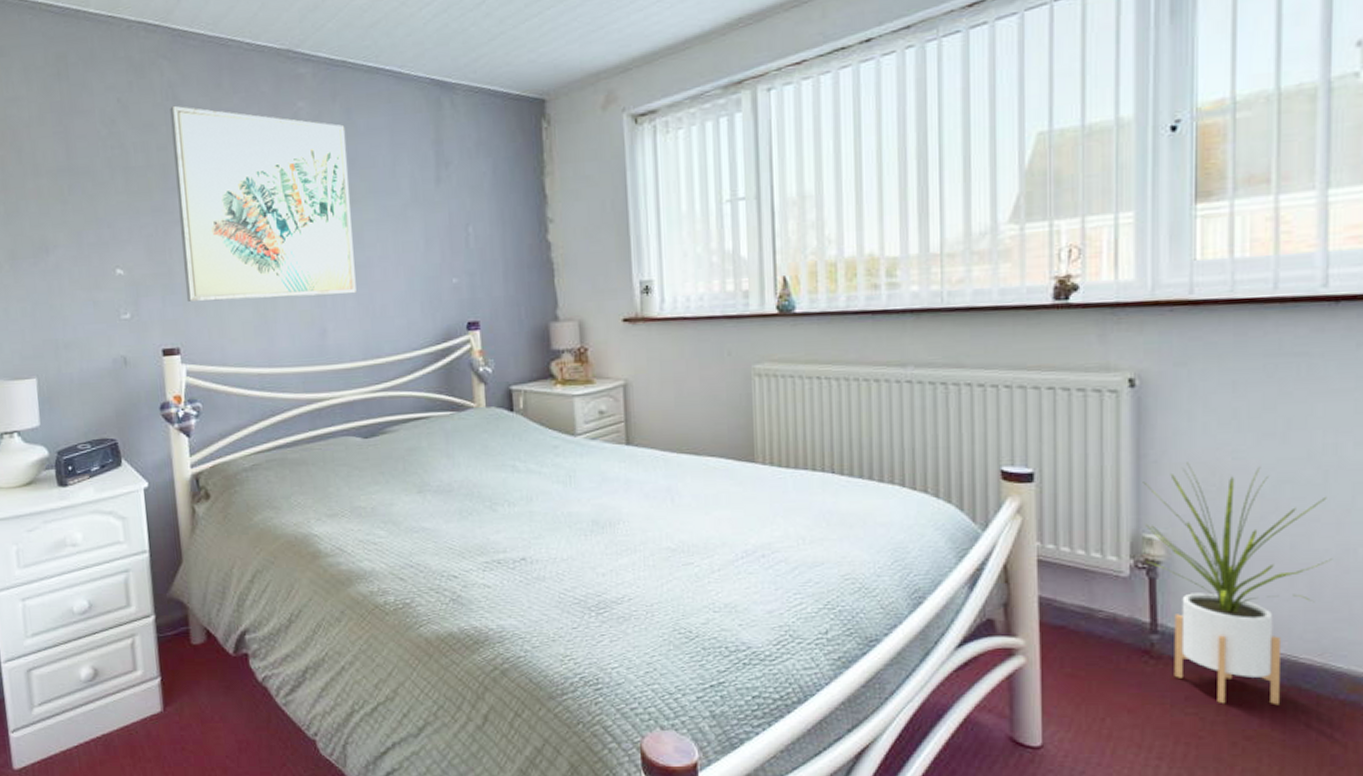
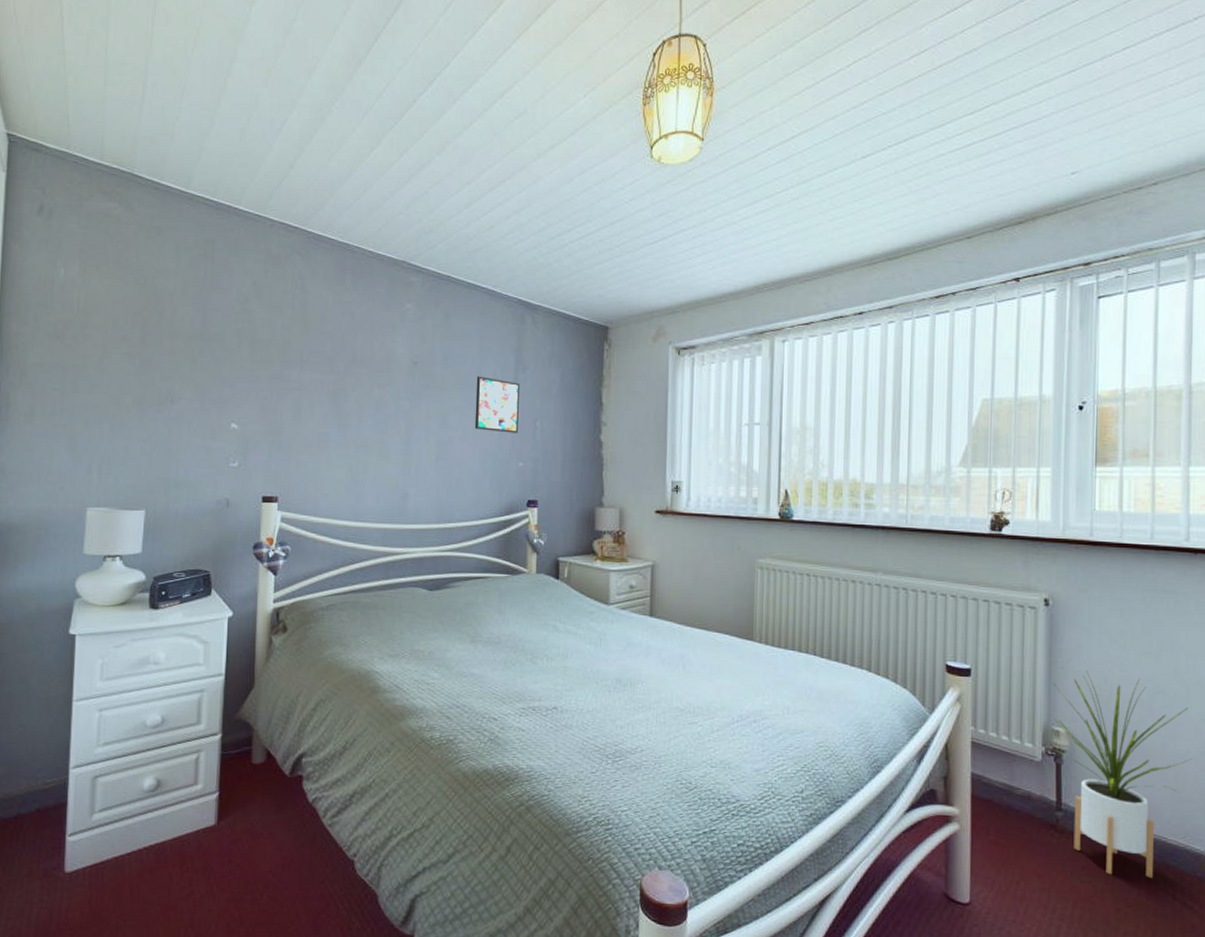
wall art: present [170,105,356,302] -> none [290,293,444,466]
wall art: none [391,179,447,245] -> present [474,376,521,433]

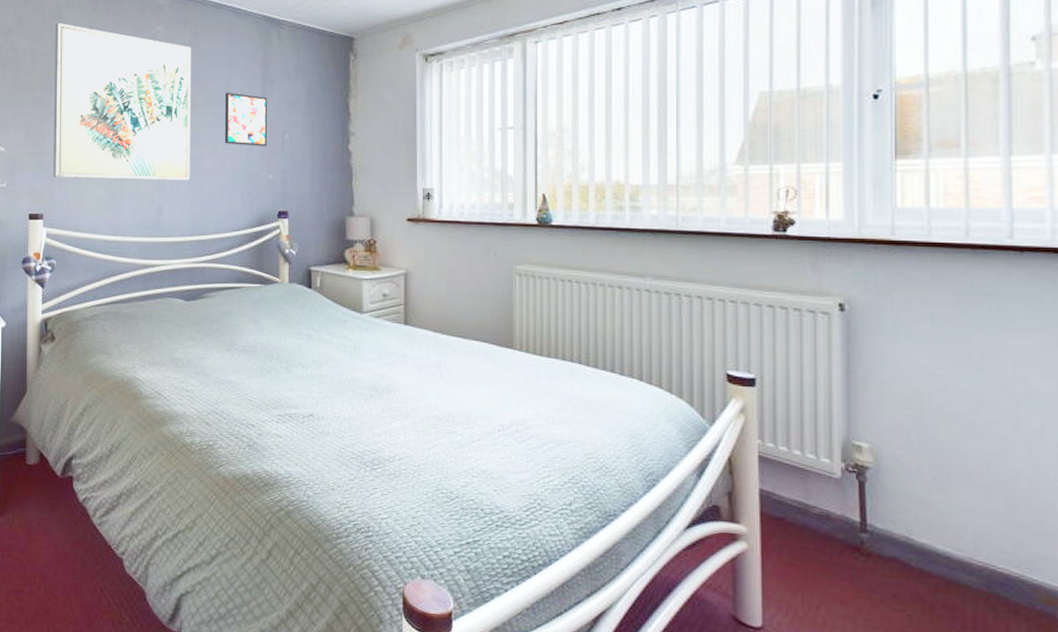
wall art: none [290,293,444,466] -> present [53,22,192,181]
house plant: present [1053,670,1193,879] -> none [852,380,1026,610]

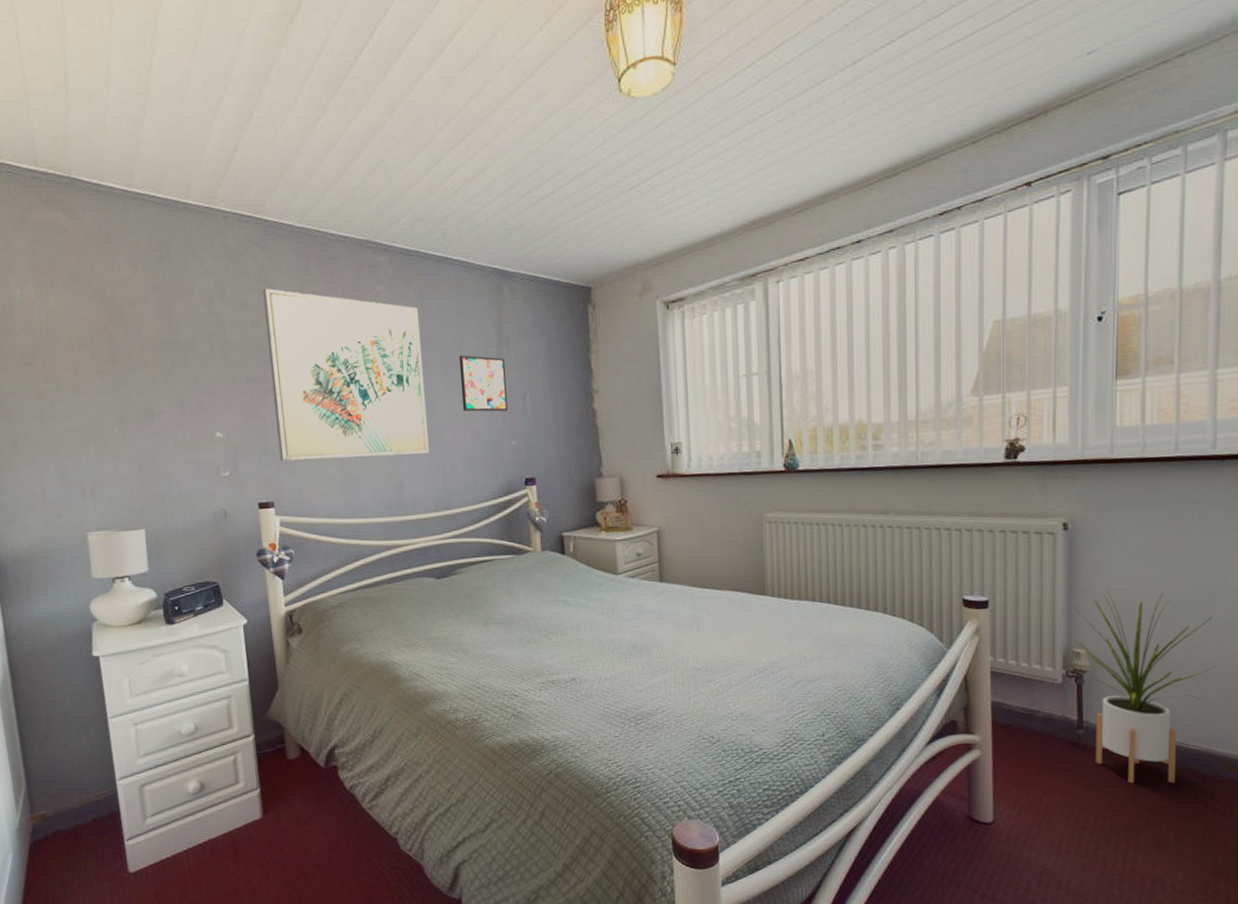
house plant: none [852,380,1026,610] -> present [1073,590,1217,784]

